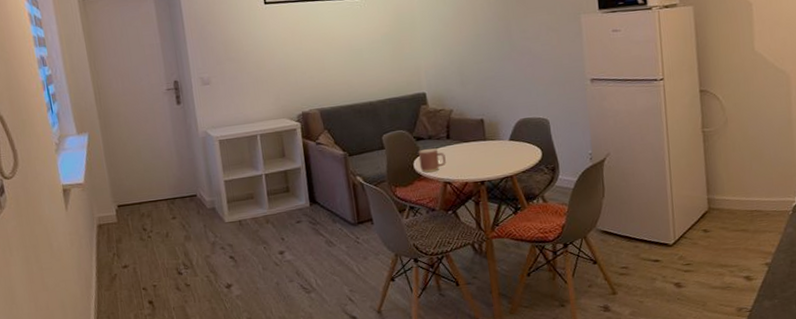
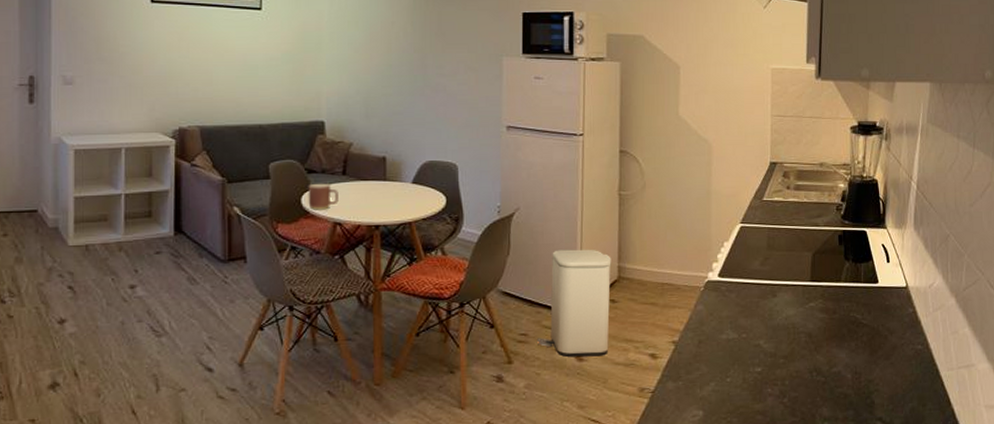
pedal bin: none [636,185,705,285] -> present [536,249,611,357]

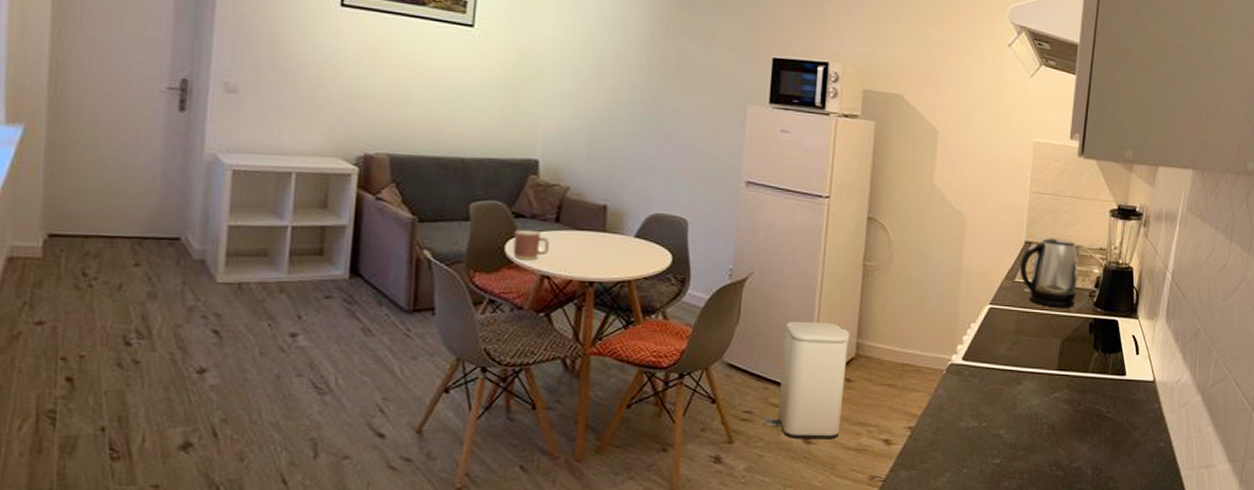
kettle: none [766,156,825,222] -> present [1019,237,1081,308]

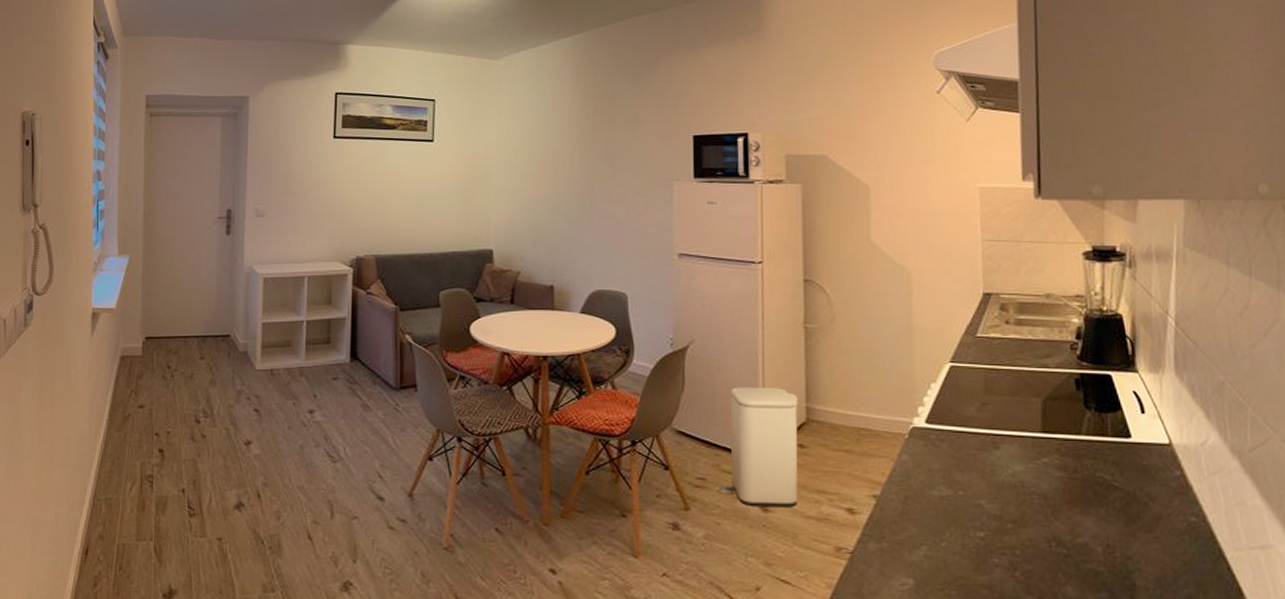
mug: present [512,229,549,260] -> none [476,312,507,339]
kettle: present [1019,237,1081,308] -> none [979,286,1054,363]

